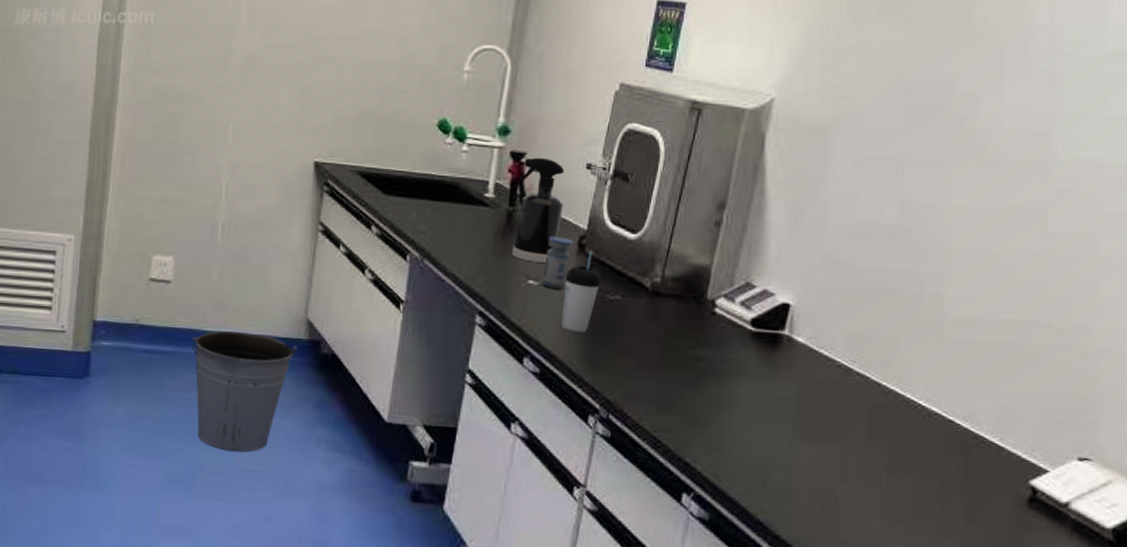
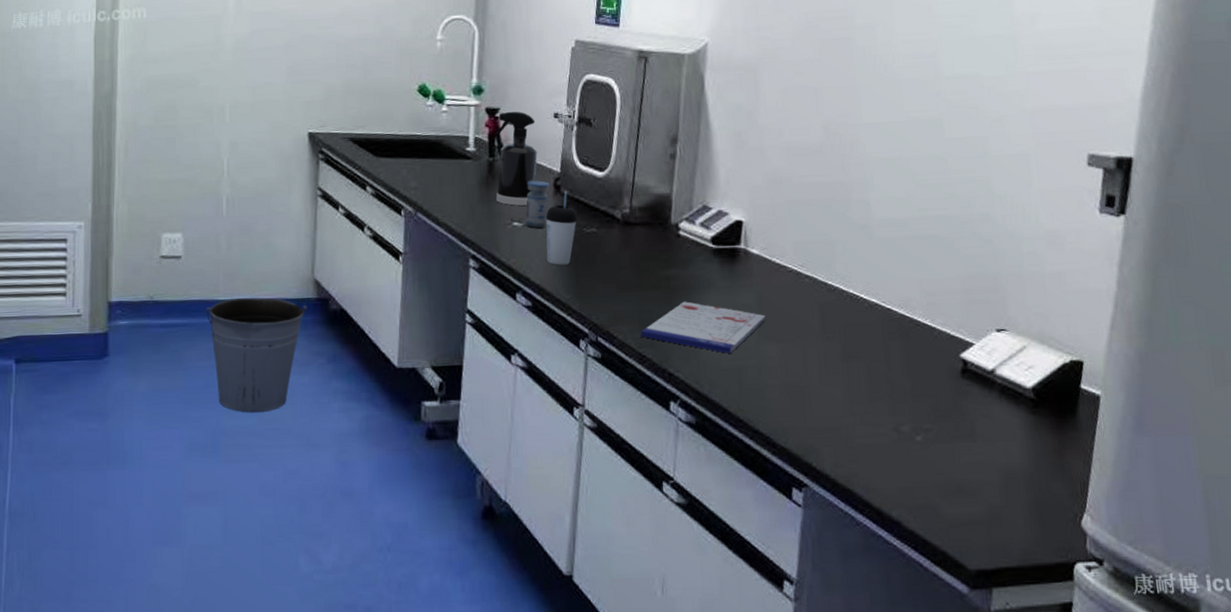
notepad: none [657,386,804,449] -> present [640,301,766,354]

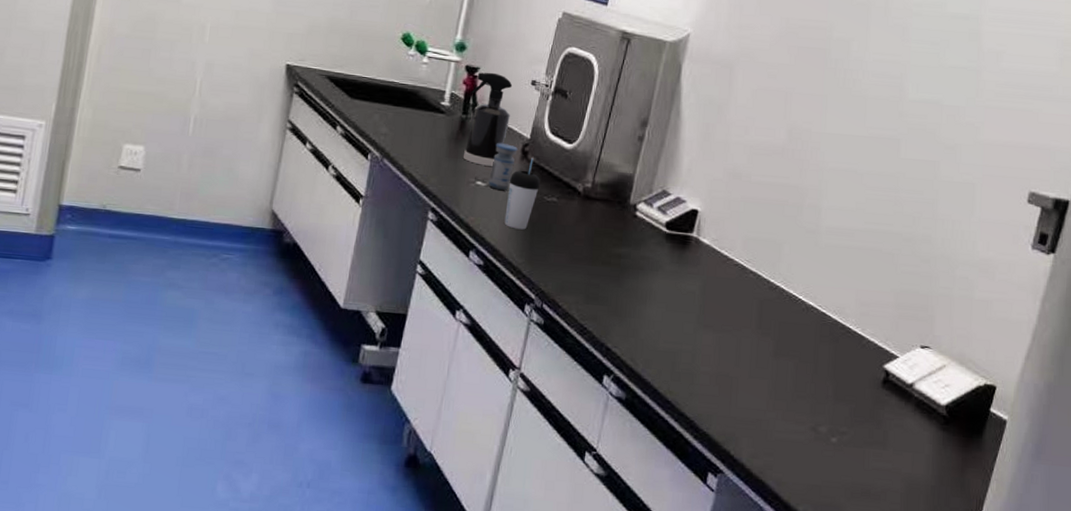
bucket: present [205,297,308,412] -> none [157,218,261,335]
notepad: present [640,301,766,354] -> none [585,280,707,336]

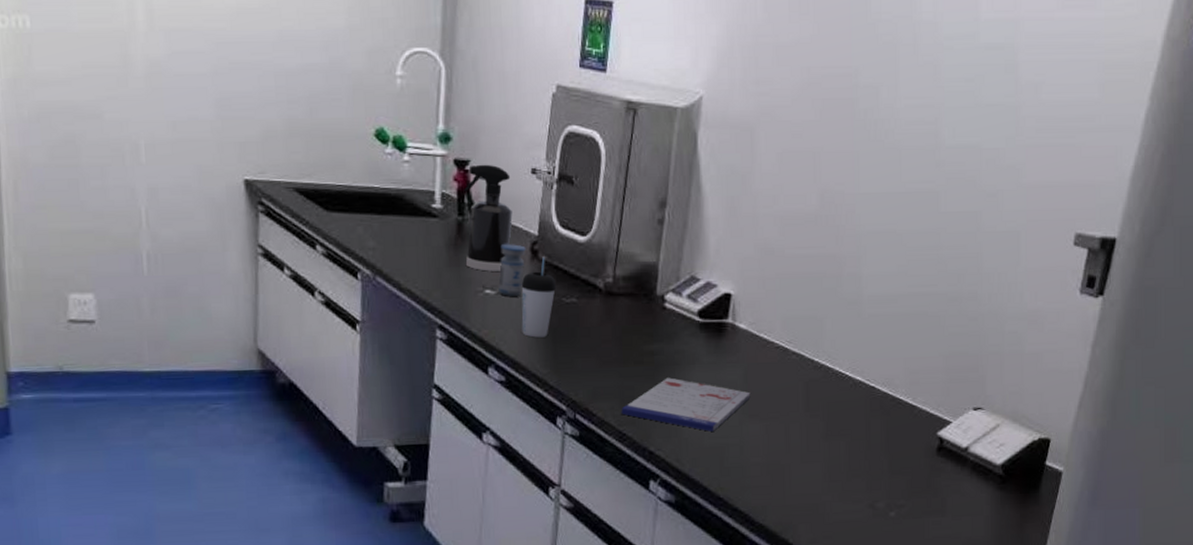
notepad: none [585,280,707,336] -> present [621,377,751,432]

